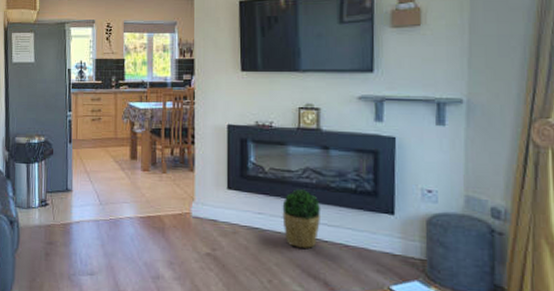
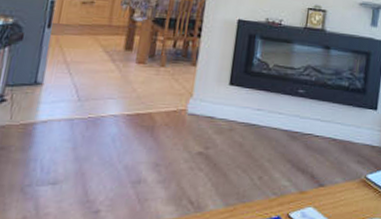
potted plant: present [282,189,321,248] -> none [280,86,317,143]

